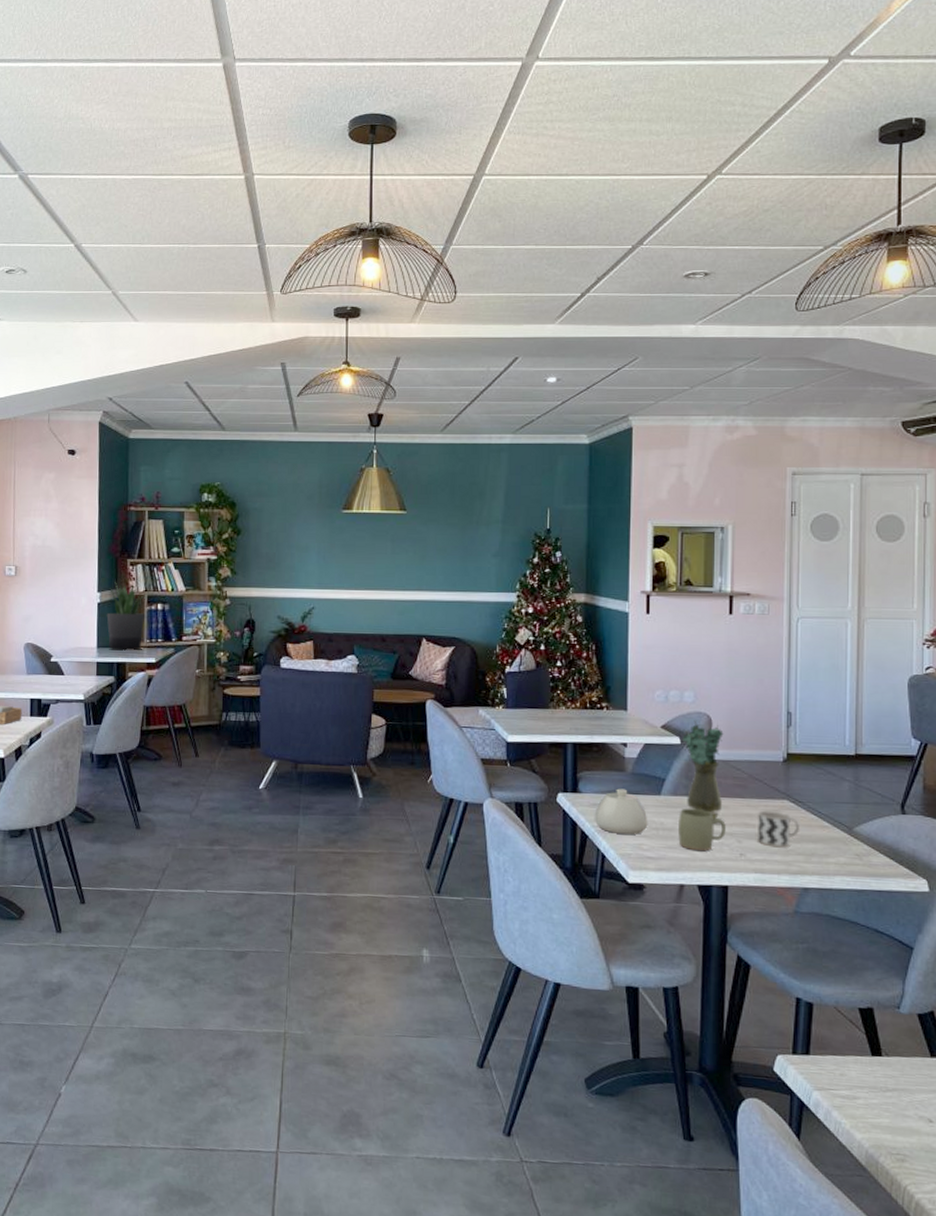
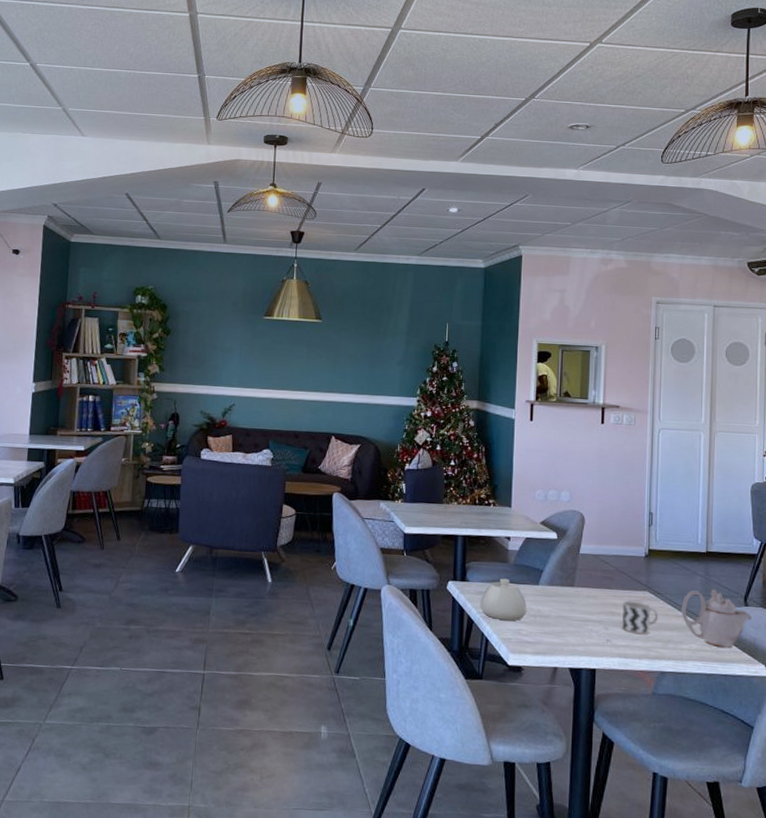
planter: present [106,582,144,651] -> none [40,374,76,439]
mug: present [678,808,726,851] -> none [553,597,595,637]
vase: present [682,720,724,820] -> none [559,518,595,609]
teapot: none [826,795,910,860] -> present [681,588,752,648]

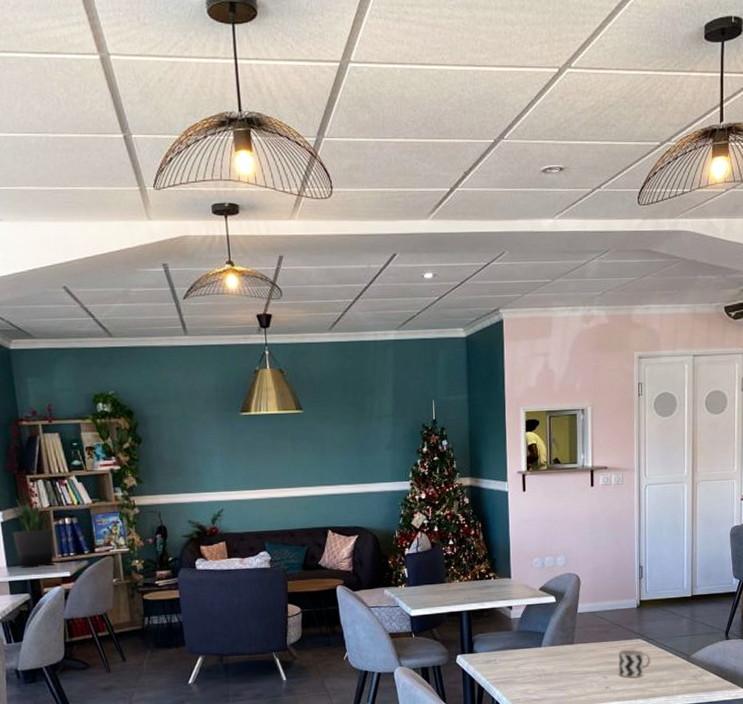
planter: none [40,374,76,439] -> present [12,500,53,568]
sugar bowl: present [479,578,527,621] -> none [488,645,533,684]
teapot: present [681,588,752,648] -> none [670,628,732,679]

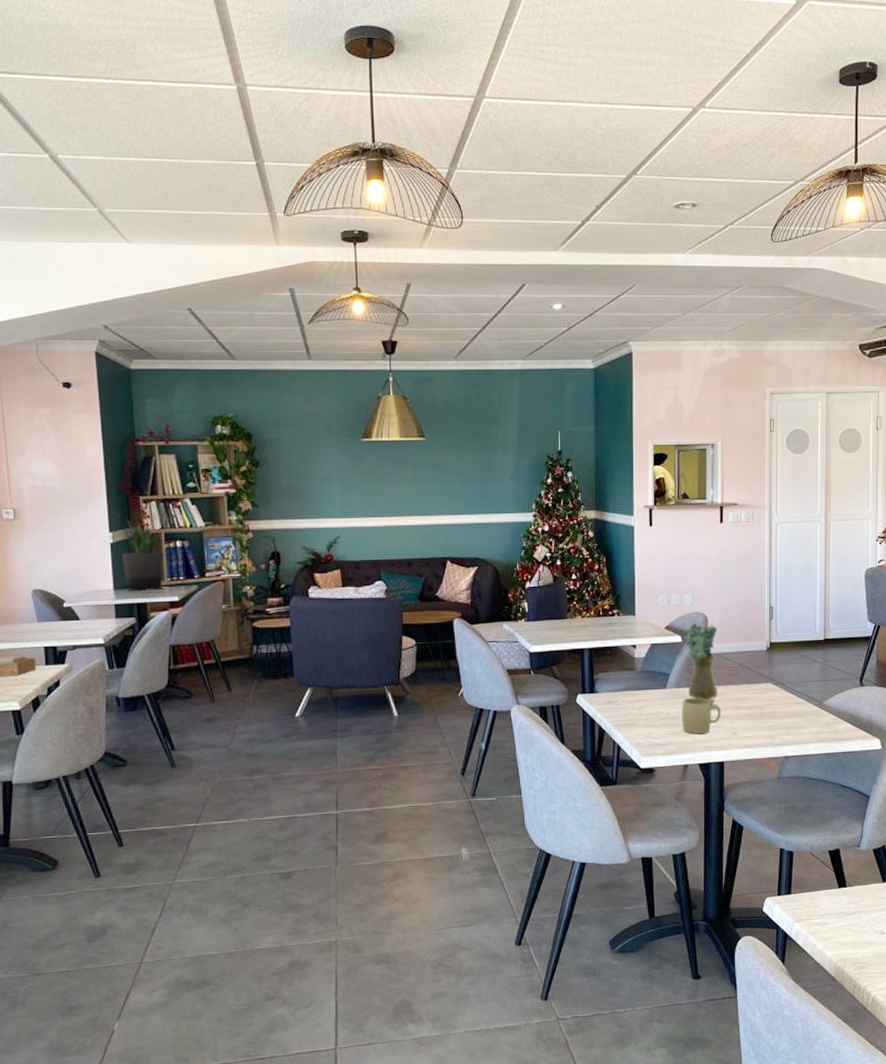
vase: none [557,581,590,662] -> present [683,620,718,706]
mug: none [557,654,594,689] -> present [682,697,721,734]
cup: present [618,649,650,678] -> none [746,693,780,725]

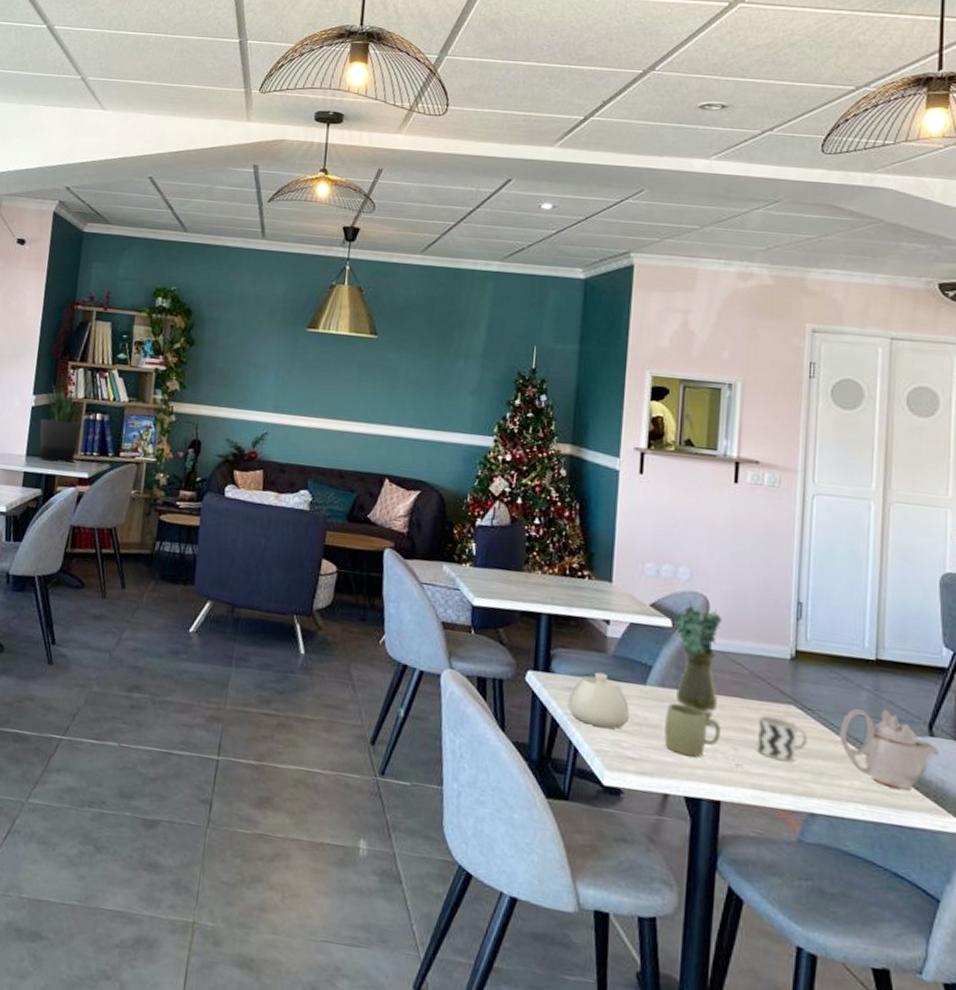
sugar bowl: none [609,686,656,727] -> present [567,672,630,729]
cup: none [746,693,780,725] -> present [757,715,807,762]
teapot: none [802,673,867,727] -> present [839,709,939,790]

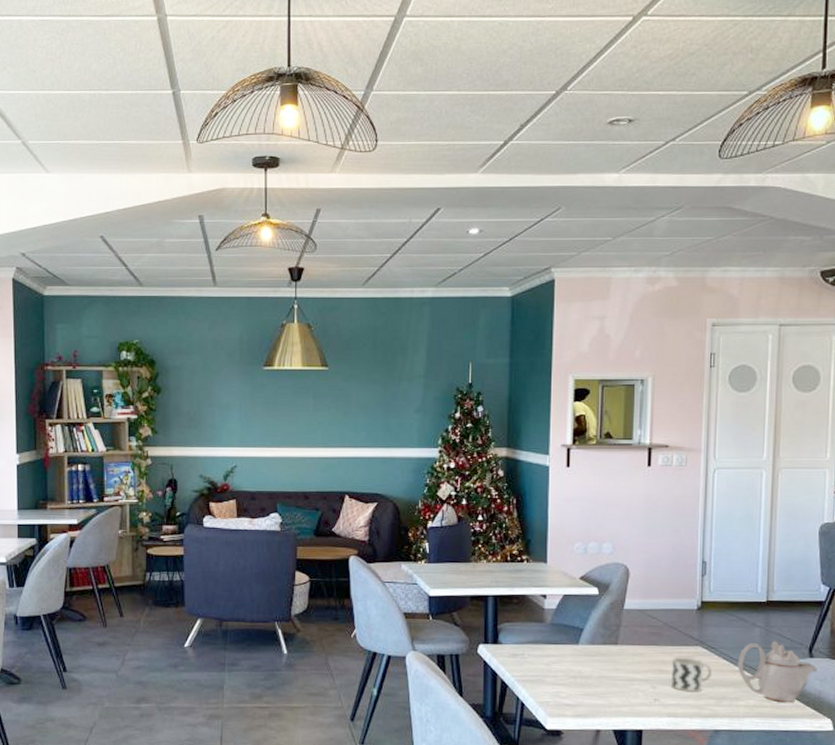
planter: present [38,385,82,463] -> none [26,443,65,513]
sugar bowl: present [567,672,630,729] -> none [514,639,566,684]
mug: present [664,703,721,757] -> none [595,656,641,698]
vase: present [674,601,723,721] -> none [600,571,641,667]

